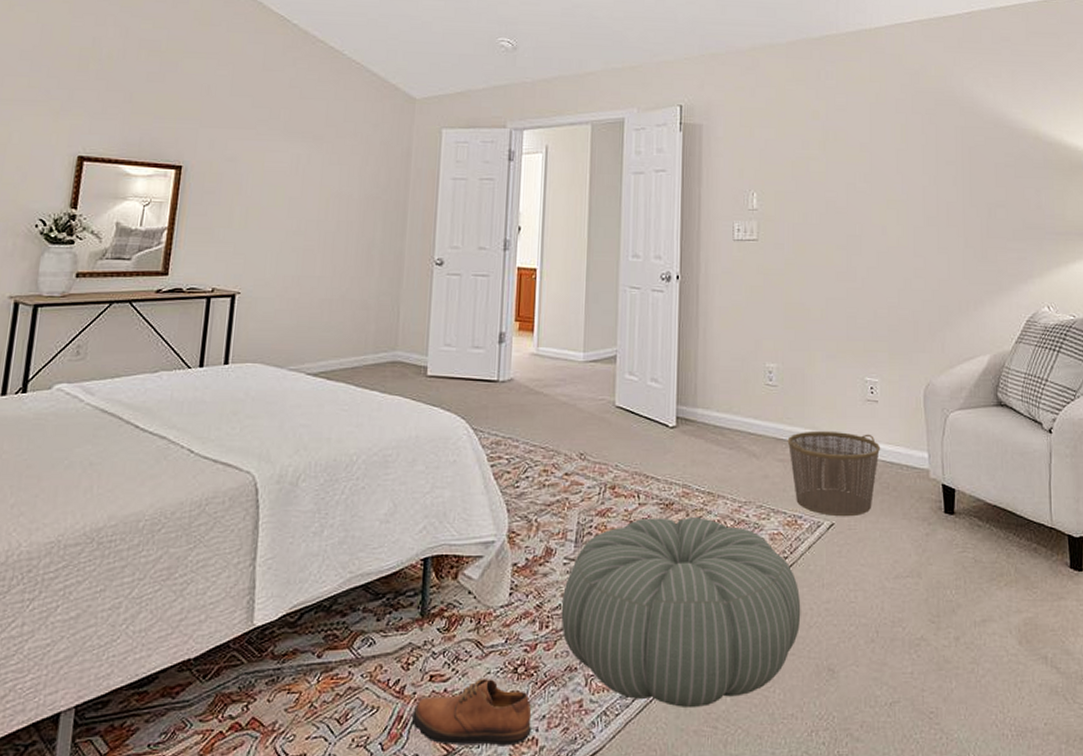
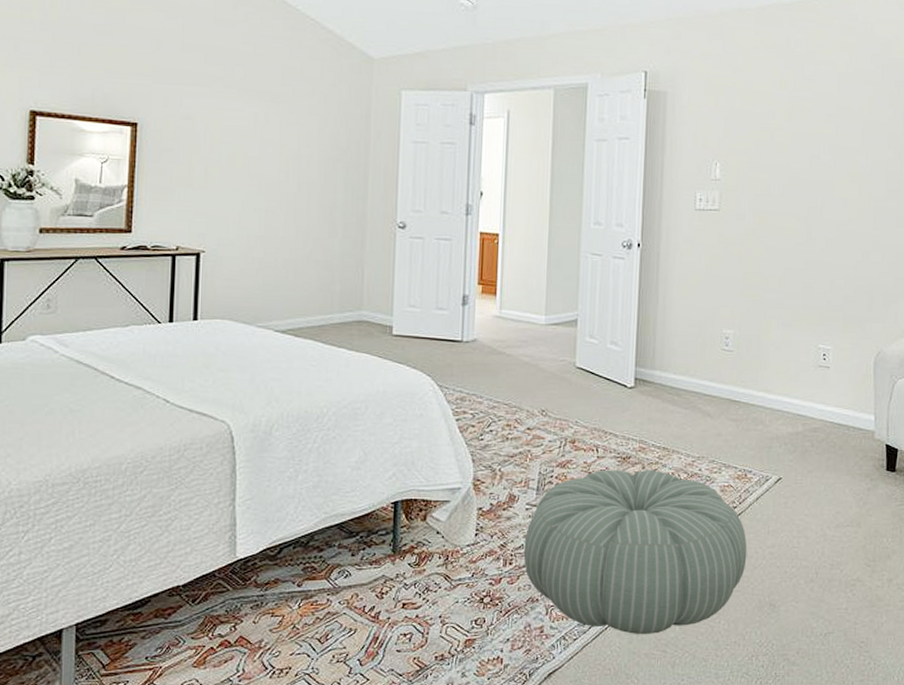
shoe: present [411,679,532,746] -> none [386,607,497,664]
basket: present [787,430,881,516] -> none [740,393,830,471]

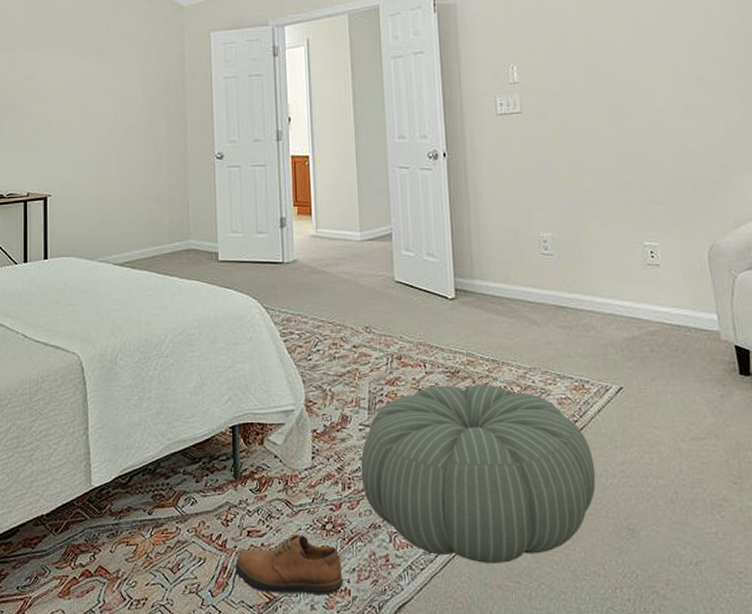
shoe: none [386,607,497,664] -> present [234,534,343,596]

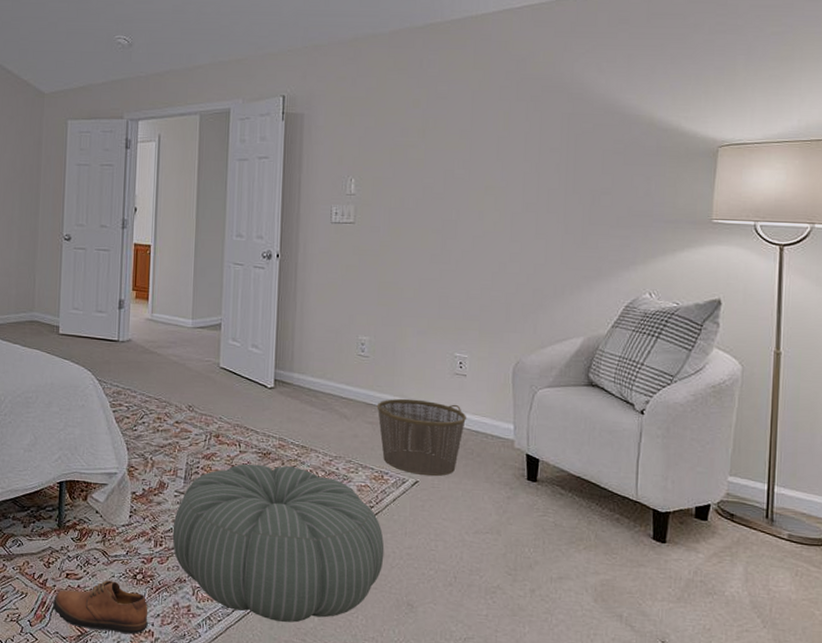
basket: none [568,296,666,380] -> present [376,398,467,476]

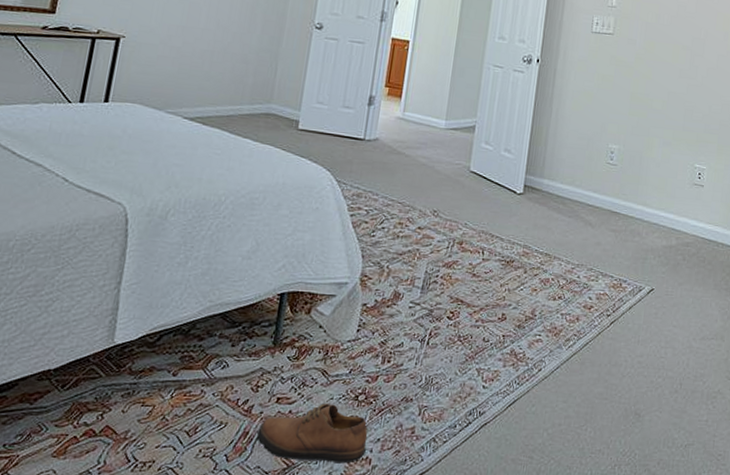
pouf: present [172,463,385,623] -> none [402,272,618,439]
basket: present [376,398,467,476] -> none [620,207,702,284]

